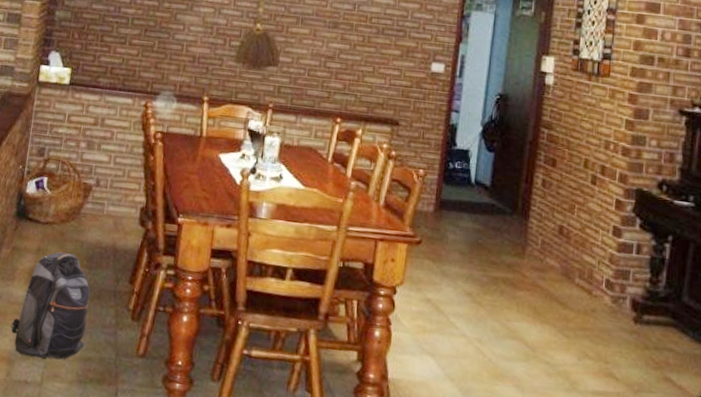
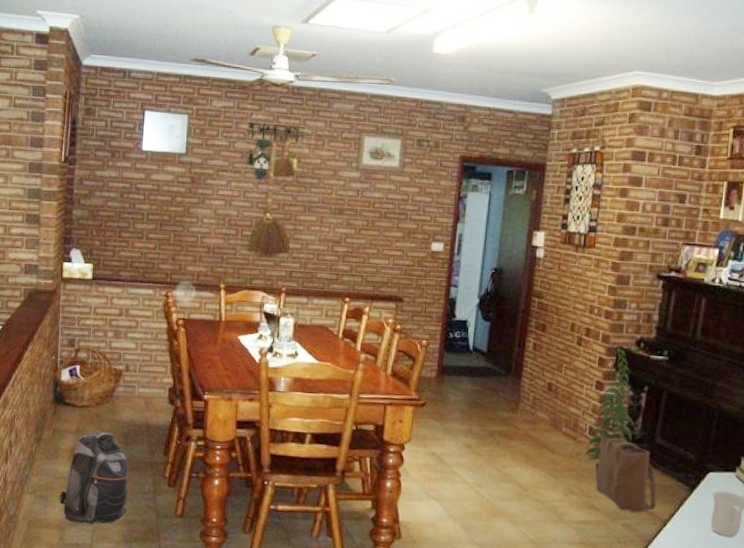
plant: none [600,188,660,343] -> present [584,347,636,480]
tote bag: none [615,287,685,385] -> present [596,433,657,512]

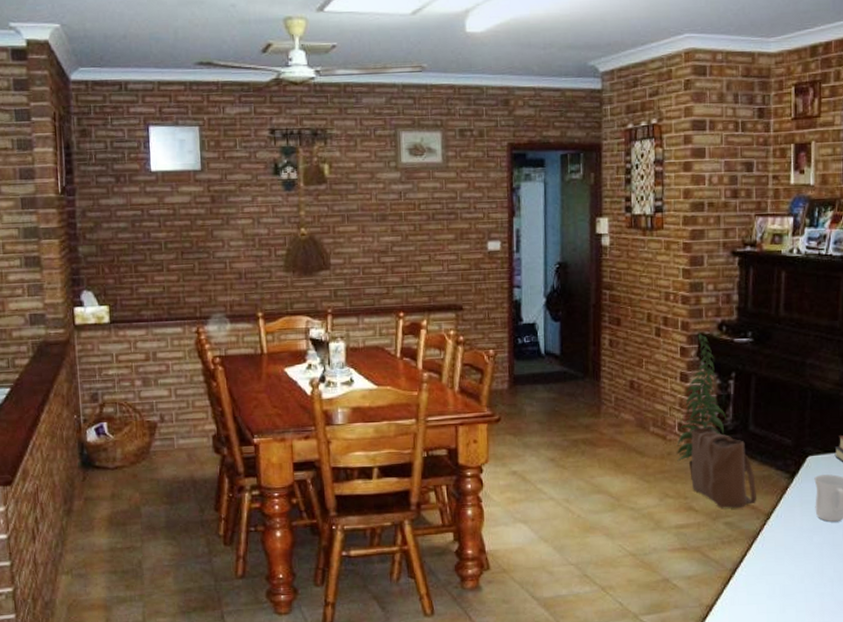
backpack: present [58,431,129,525] -> none [99,493,181,600]

